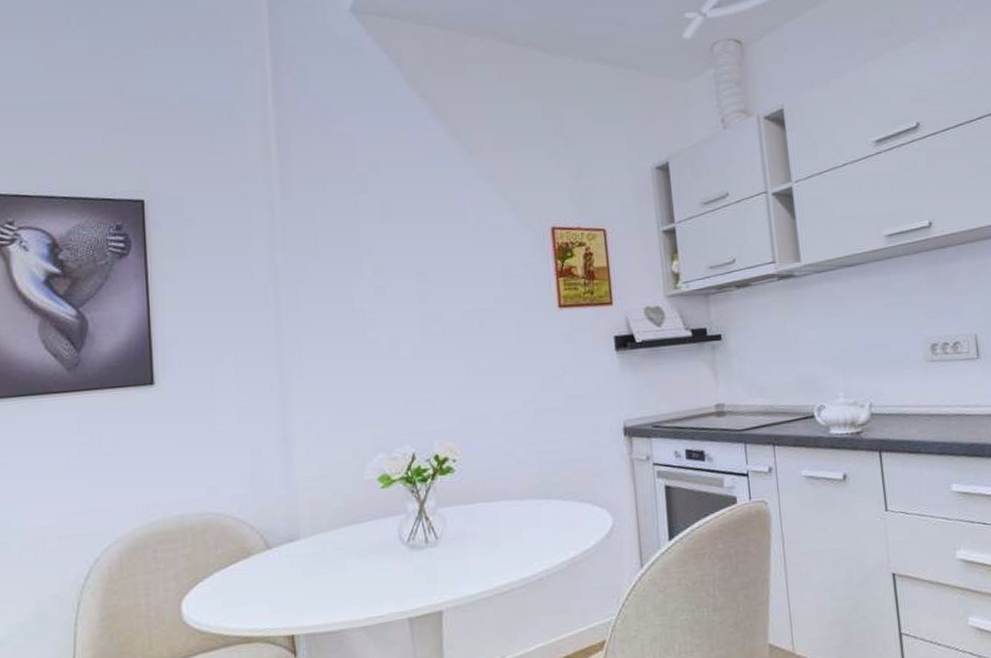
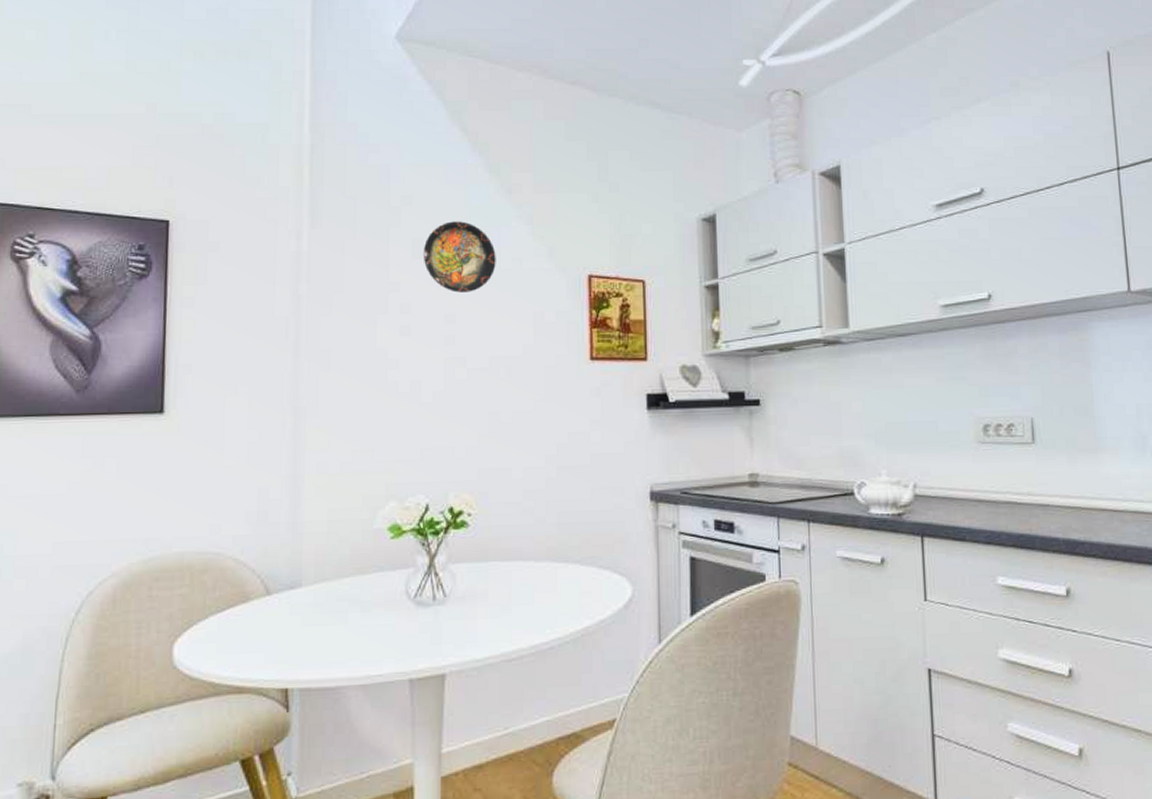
decorative plate: none [392,183,463,252] -> present [423,221,496,293]

